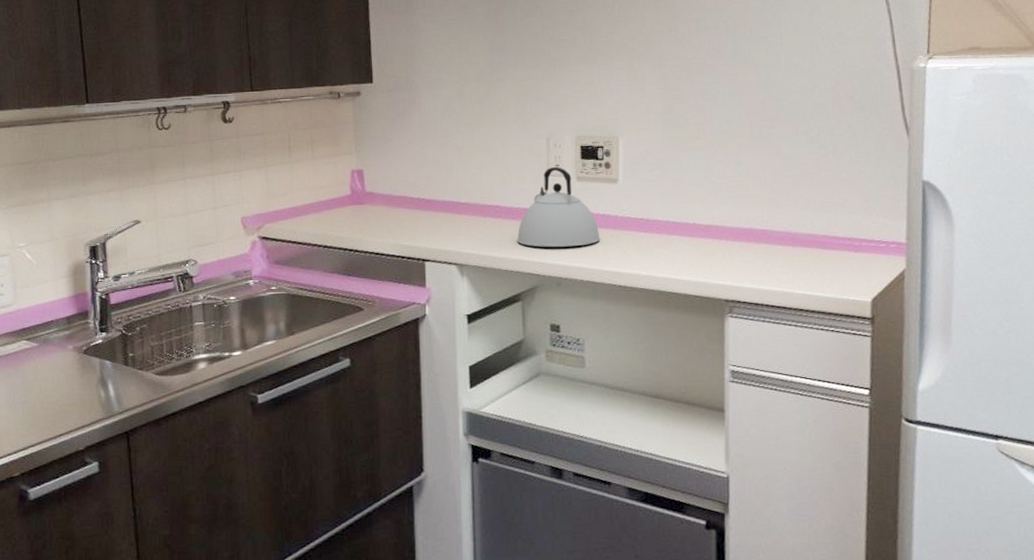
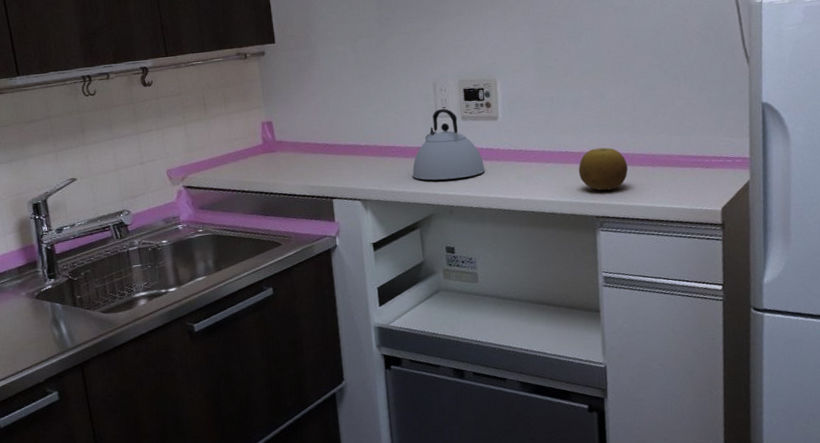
fruit: none [707,221,765,271] -> present [578,147,628,191]

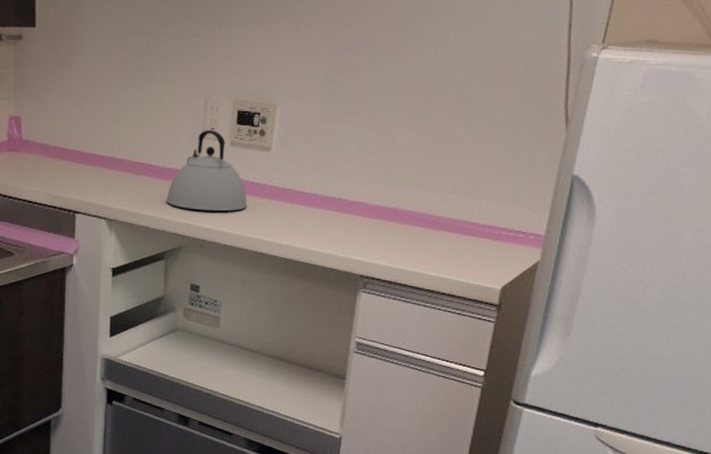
fruit: present [578,147,628,191] -> none [350,199,407,249]

